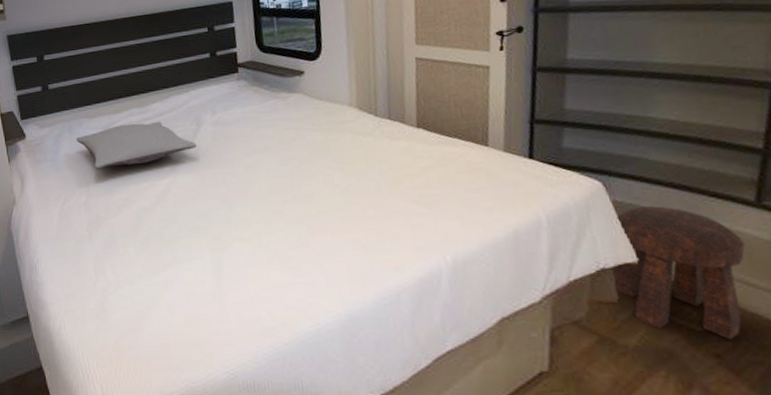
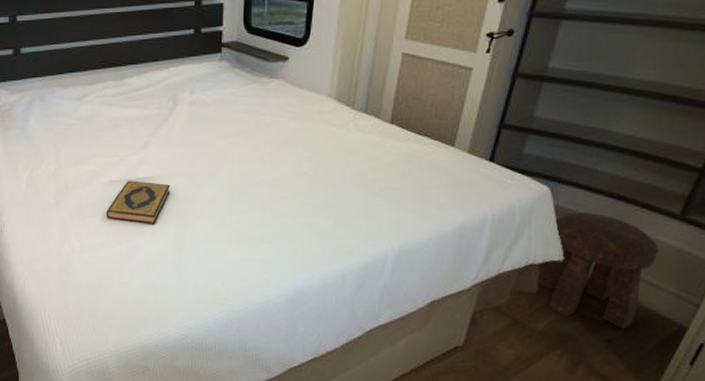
pillow: present [76,121,197,170] -> none [47,96,171,141]
hardback book: none [139,206,203,251] -> present [106,180,171,224]

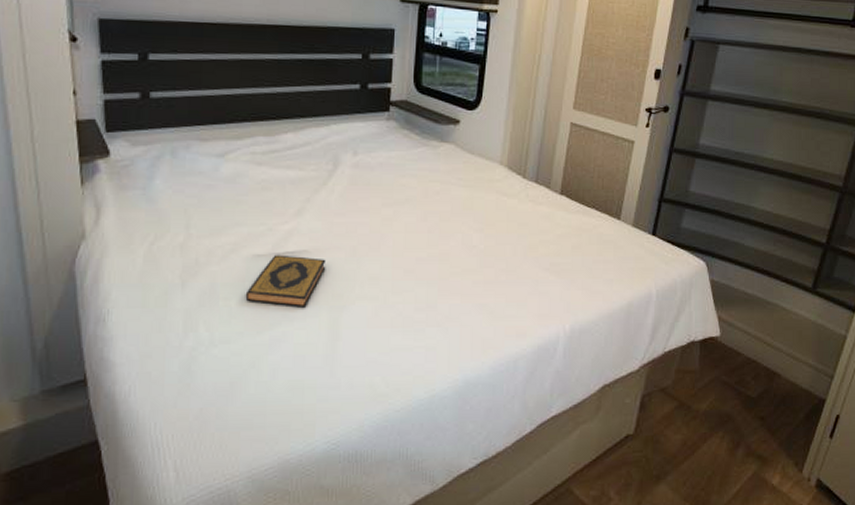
stool: present [536,213,660,328] -> none [697,287,799,404]

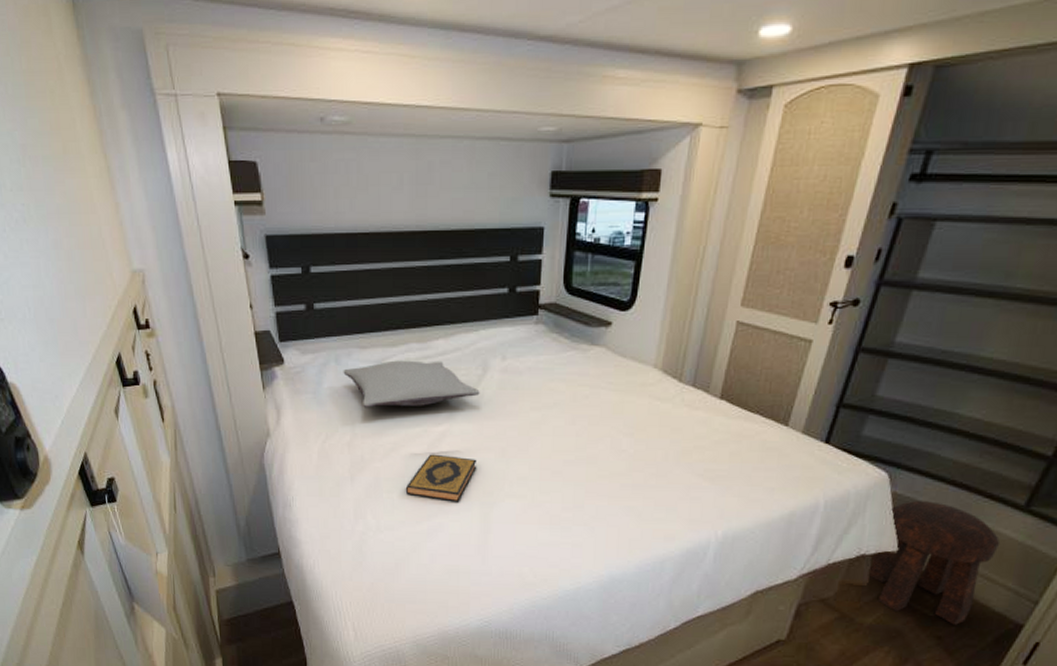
pillow: none [179,154,330,205] -> present [343,360,480,408]
stool: none [697,287,799,404] -> present [867,501,1001,625]

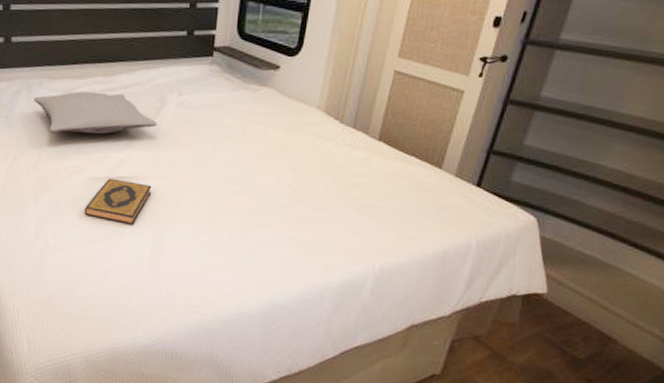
stool: present [867,501,1001,625] -> none [518,245,646,369]

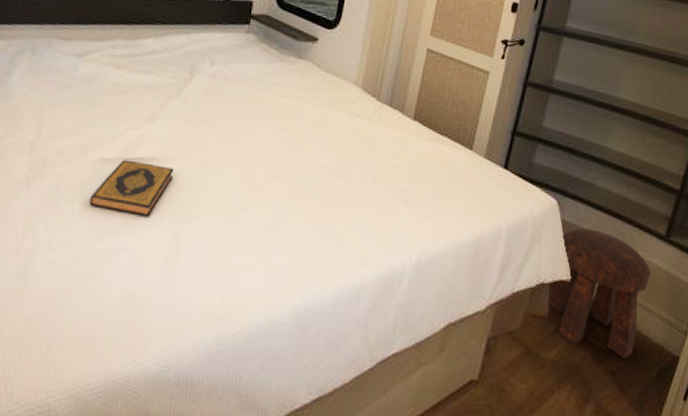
pillow: present [34,91,157,134] -> none [38,55,185,107]
stool: none [518,245,646,369] -> present [547,228,651,358]

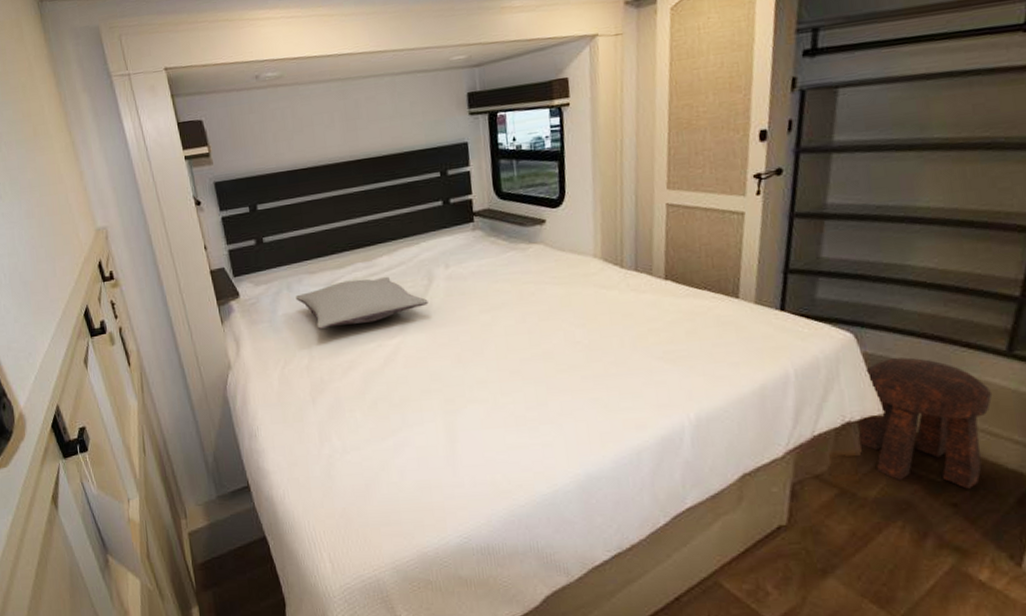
pillow: none [38,55,185,107] -> present [295,276,428,330]
hardback book: present [89,159,175,217] -> none [367,367,436,415]

